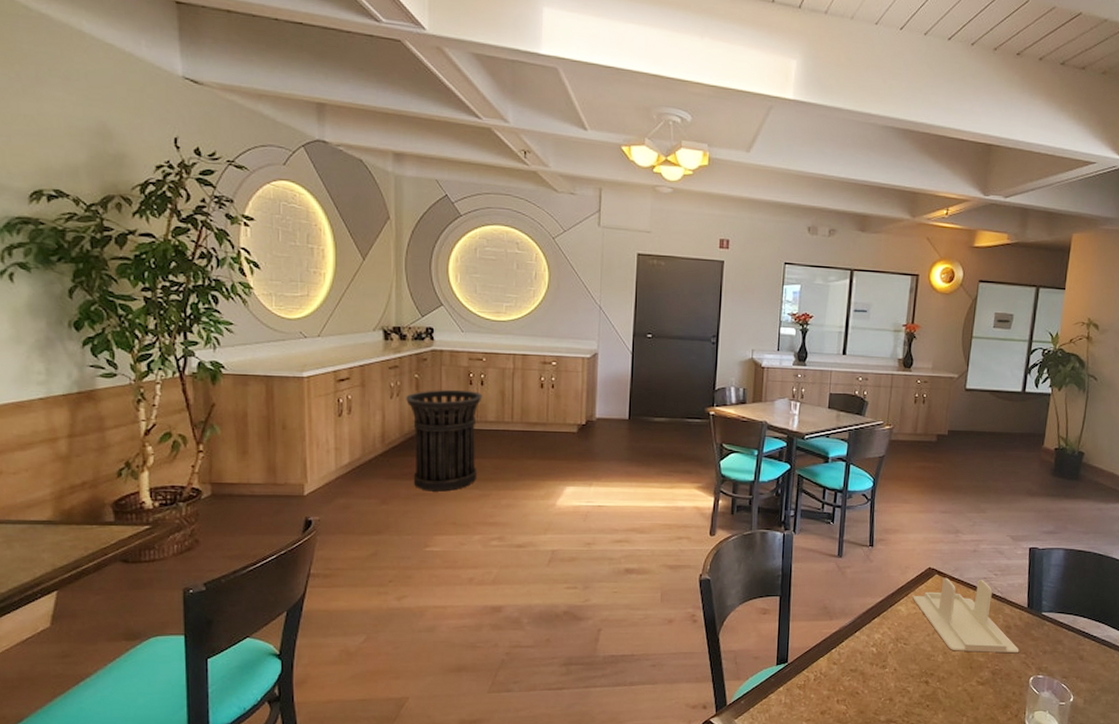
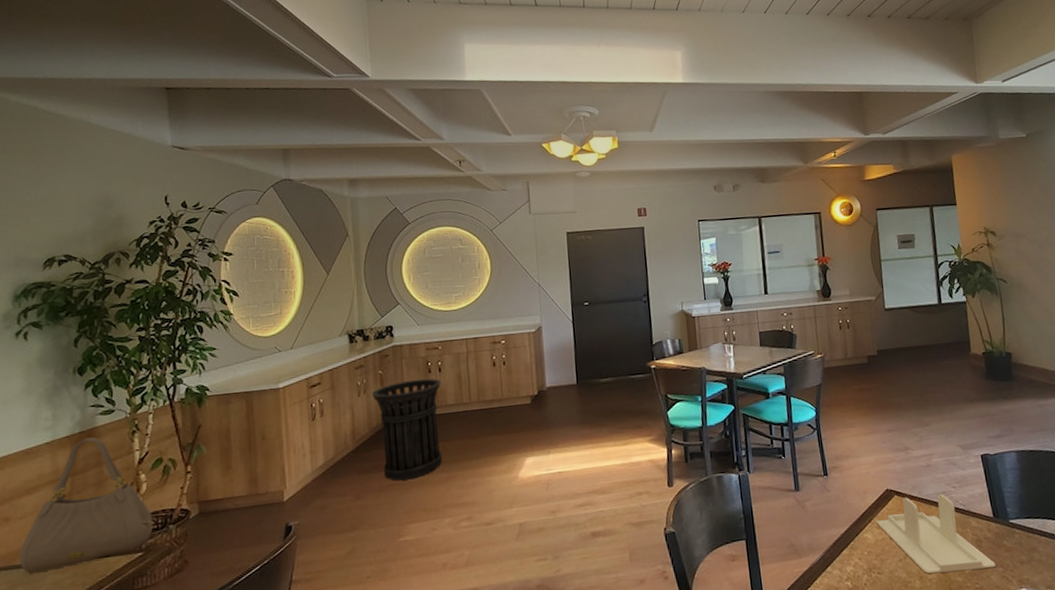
handbag: none [14,400,161,531] -> present [19,437,153,574]

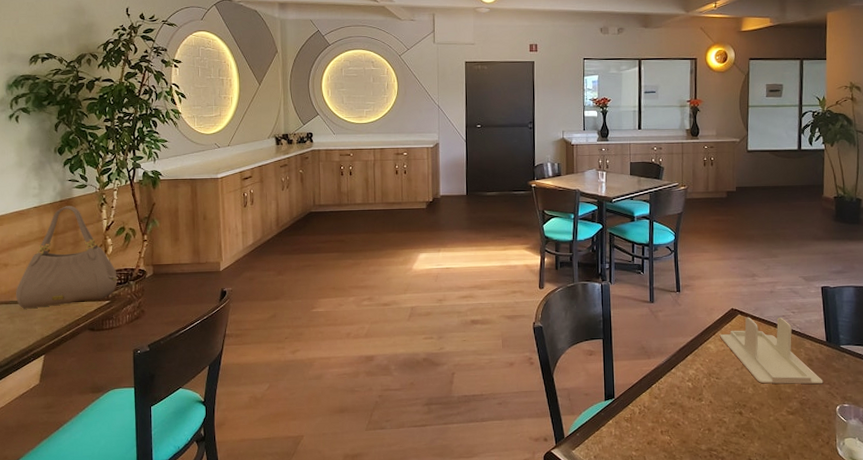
trash can: present [372,378,443,481] -> none [294,180,351,263]

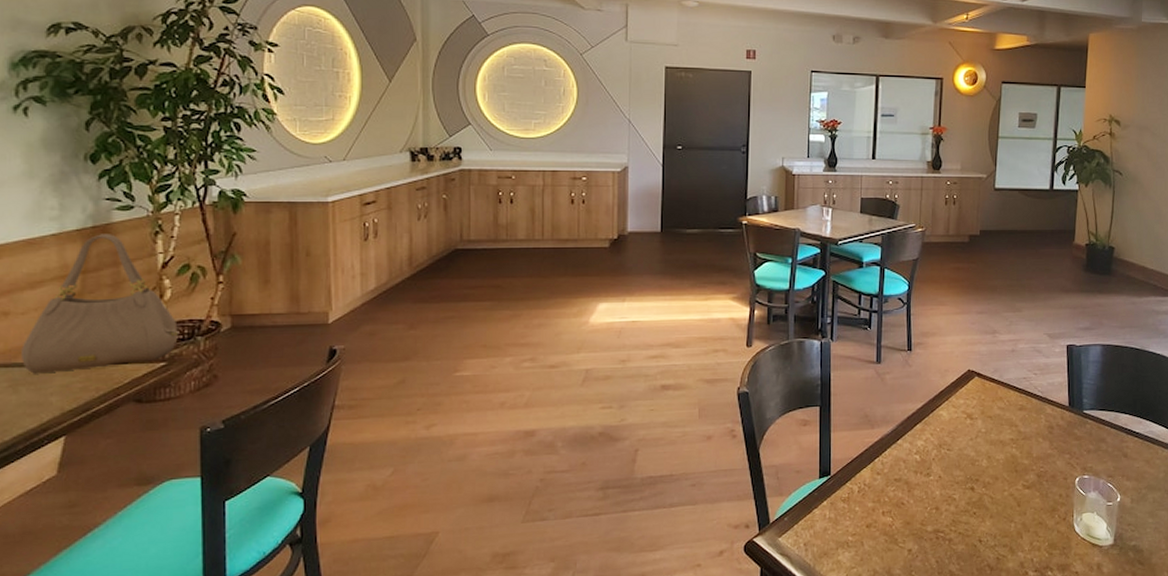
napkin holder: present [720,317,823,385] -> none [954,379,1063,455]

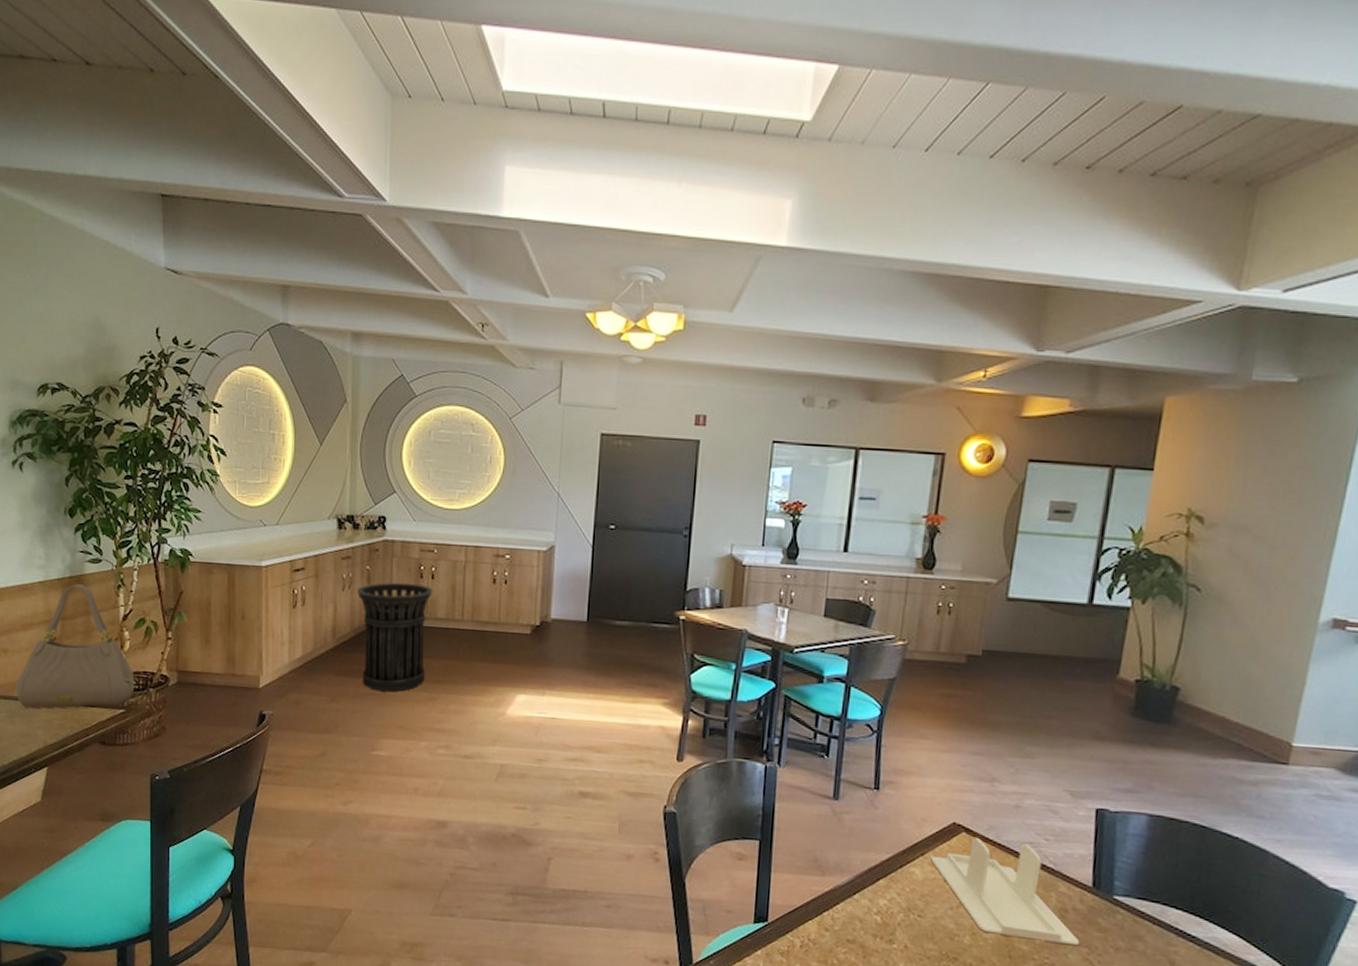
trash can: none [434,208,512,314] -> present [357,582,433,692]
napkin holder: none [954,379,1063,455] -> present [931,837,1080,946]

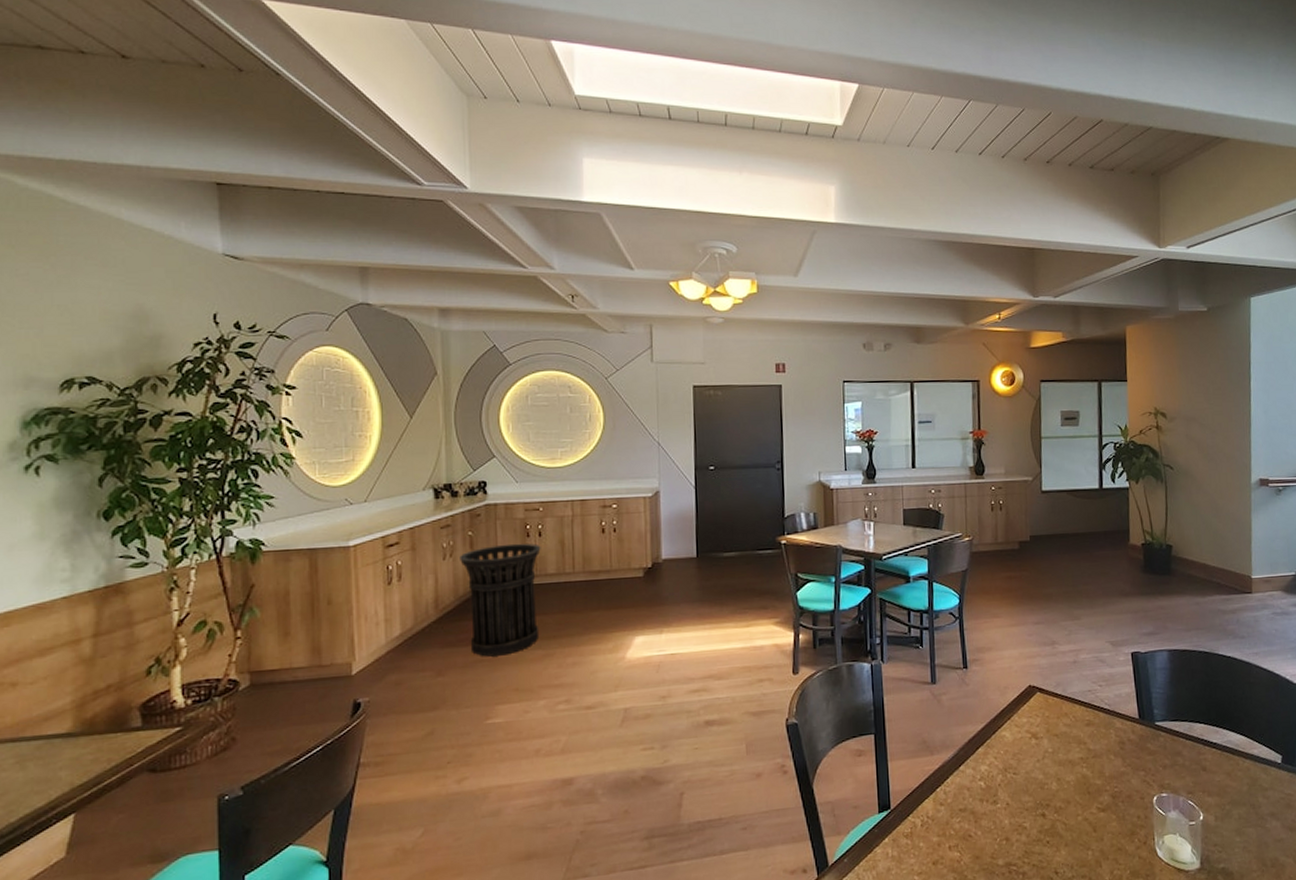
handbag: present [16,584,135,709] -> none [30,593,194,748]
napkin holder: present [931,837,1080,946] -> none [1016,692,1138,776]

